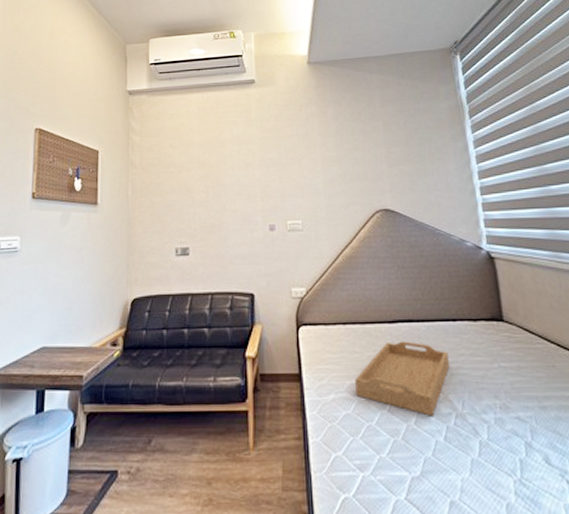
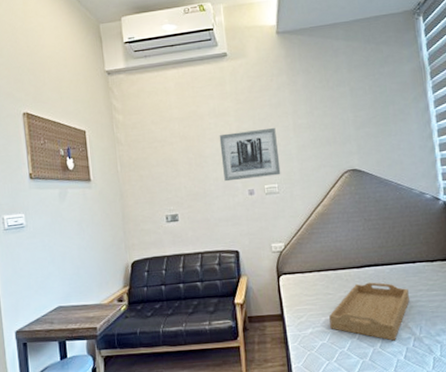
wall art: none [241,159,306,215] -> present [219,127,281,182]

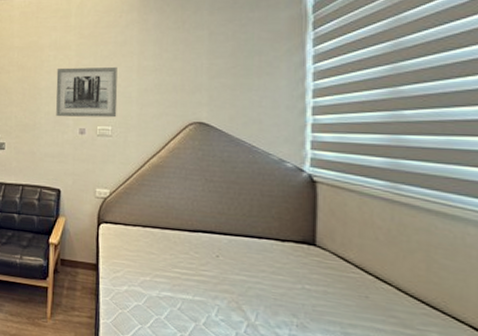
serving tray: present [329,282,409,341] -> none [148,249,248,321]

